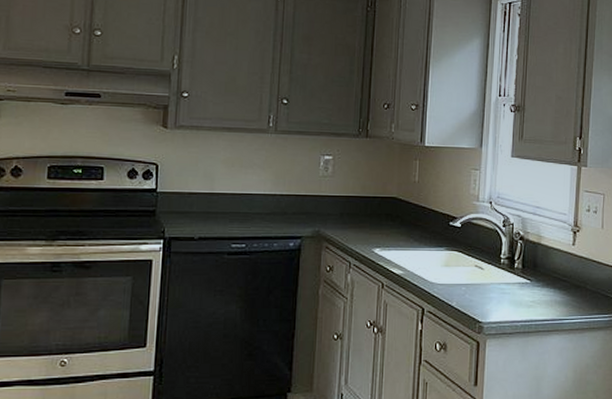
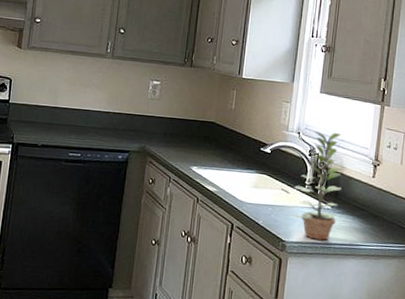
plant: none [487,199,540,318] -> present [291,131,342,240]

